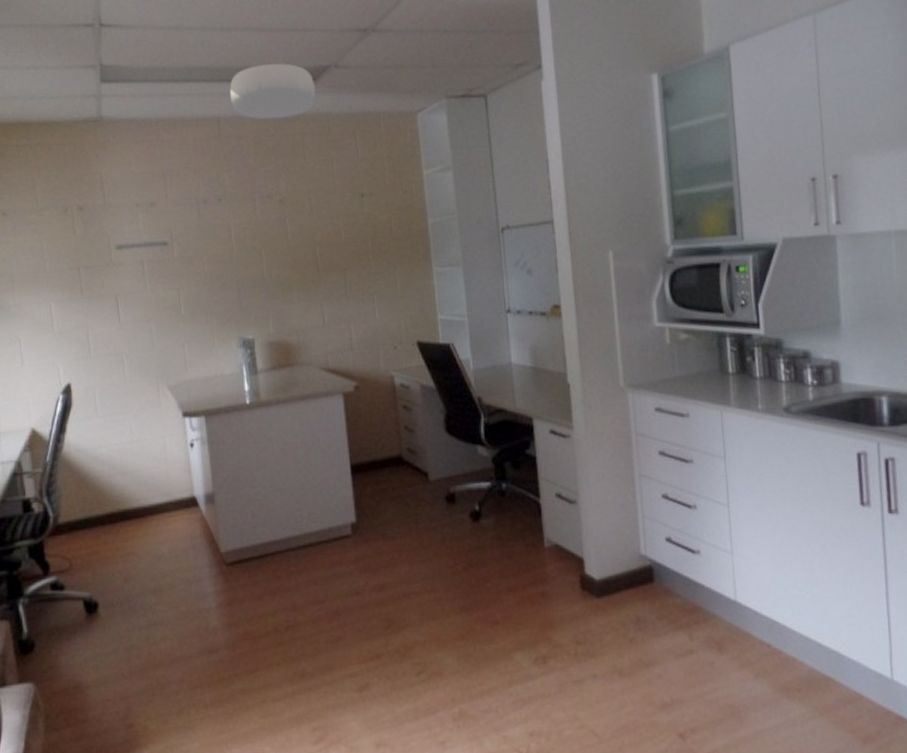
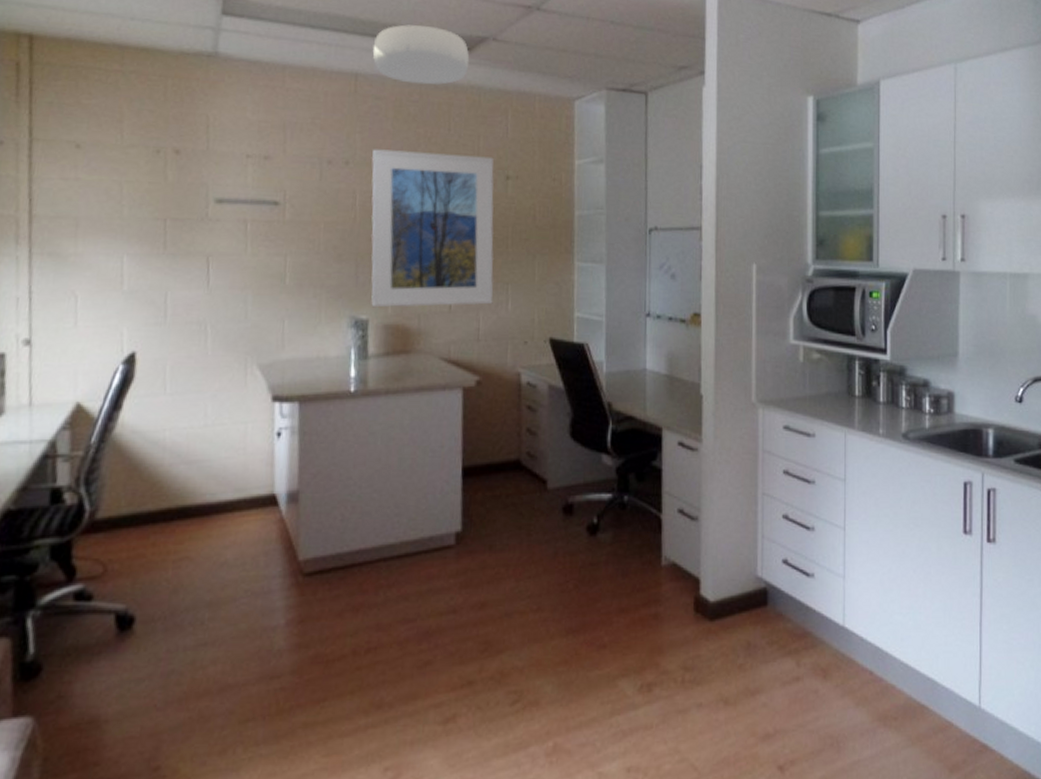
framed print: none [240,178,362,328] -> present [371,149,494,308]

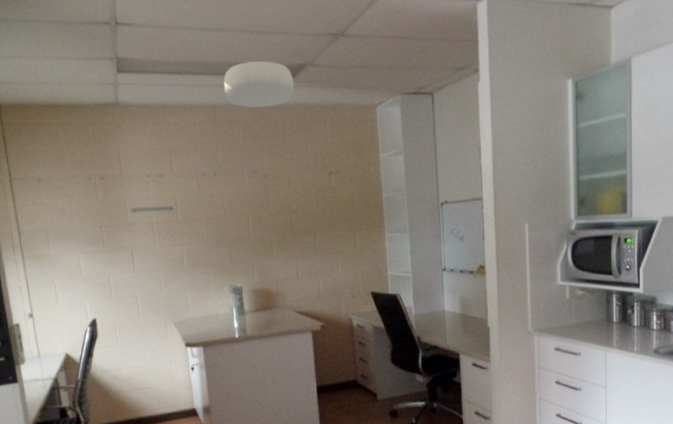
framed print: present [371,149,494,308] -> none [232,158,328,278]

